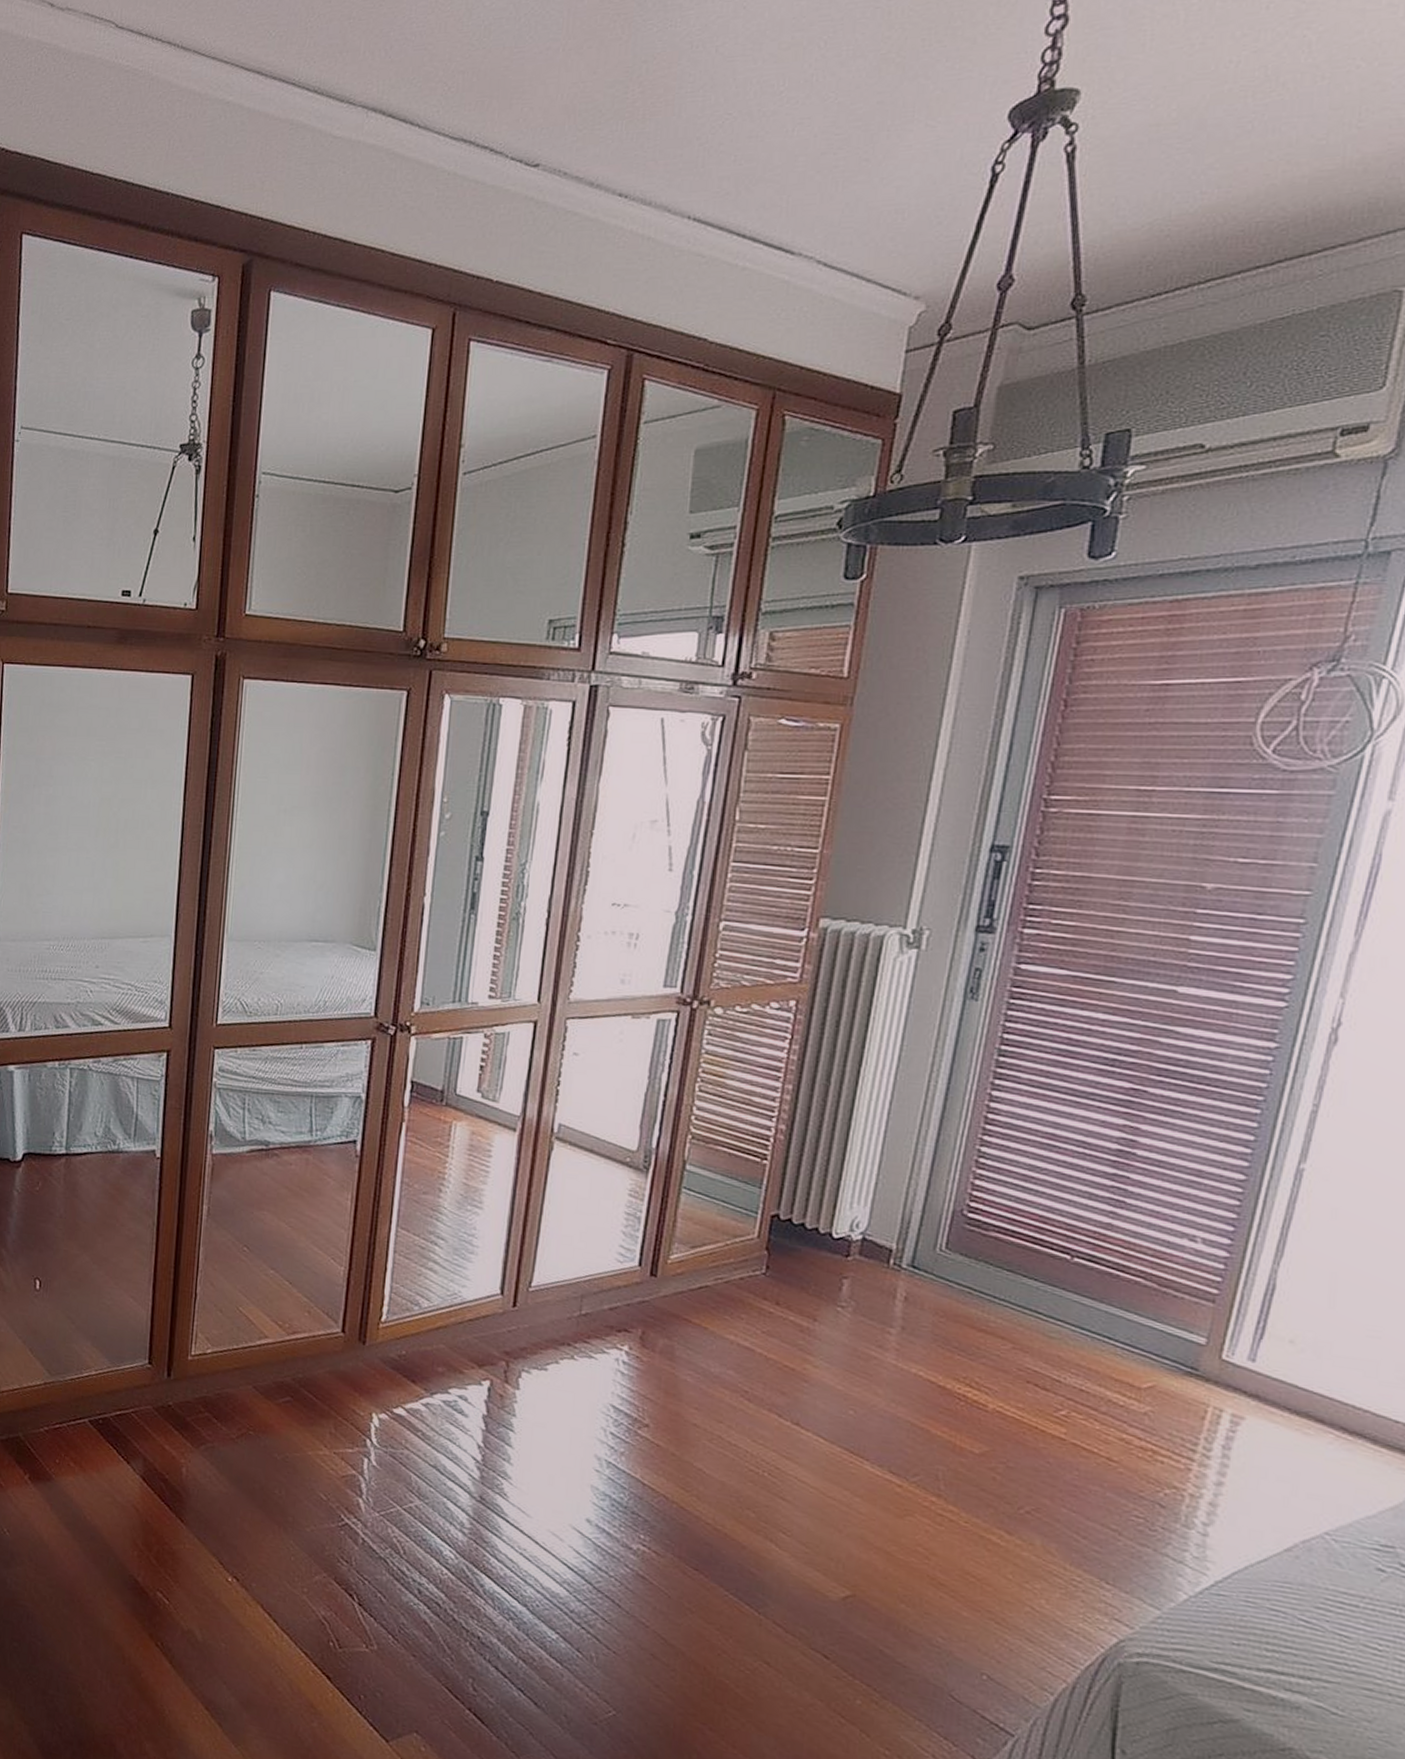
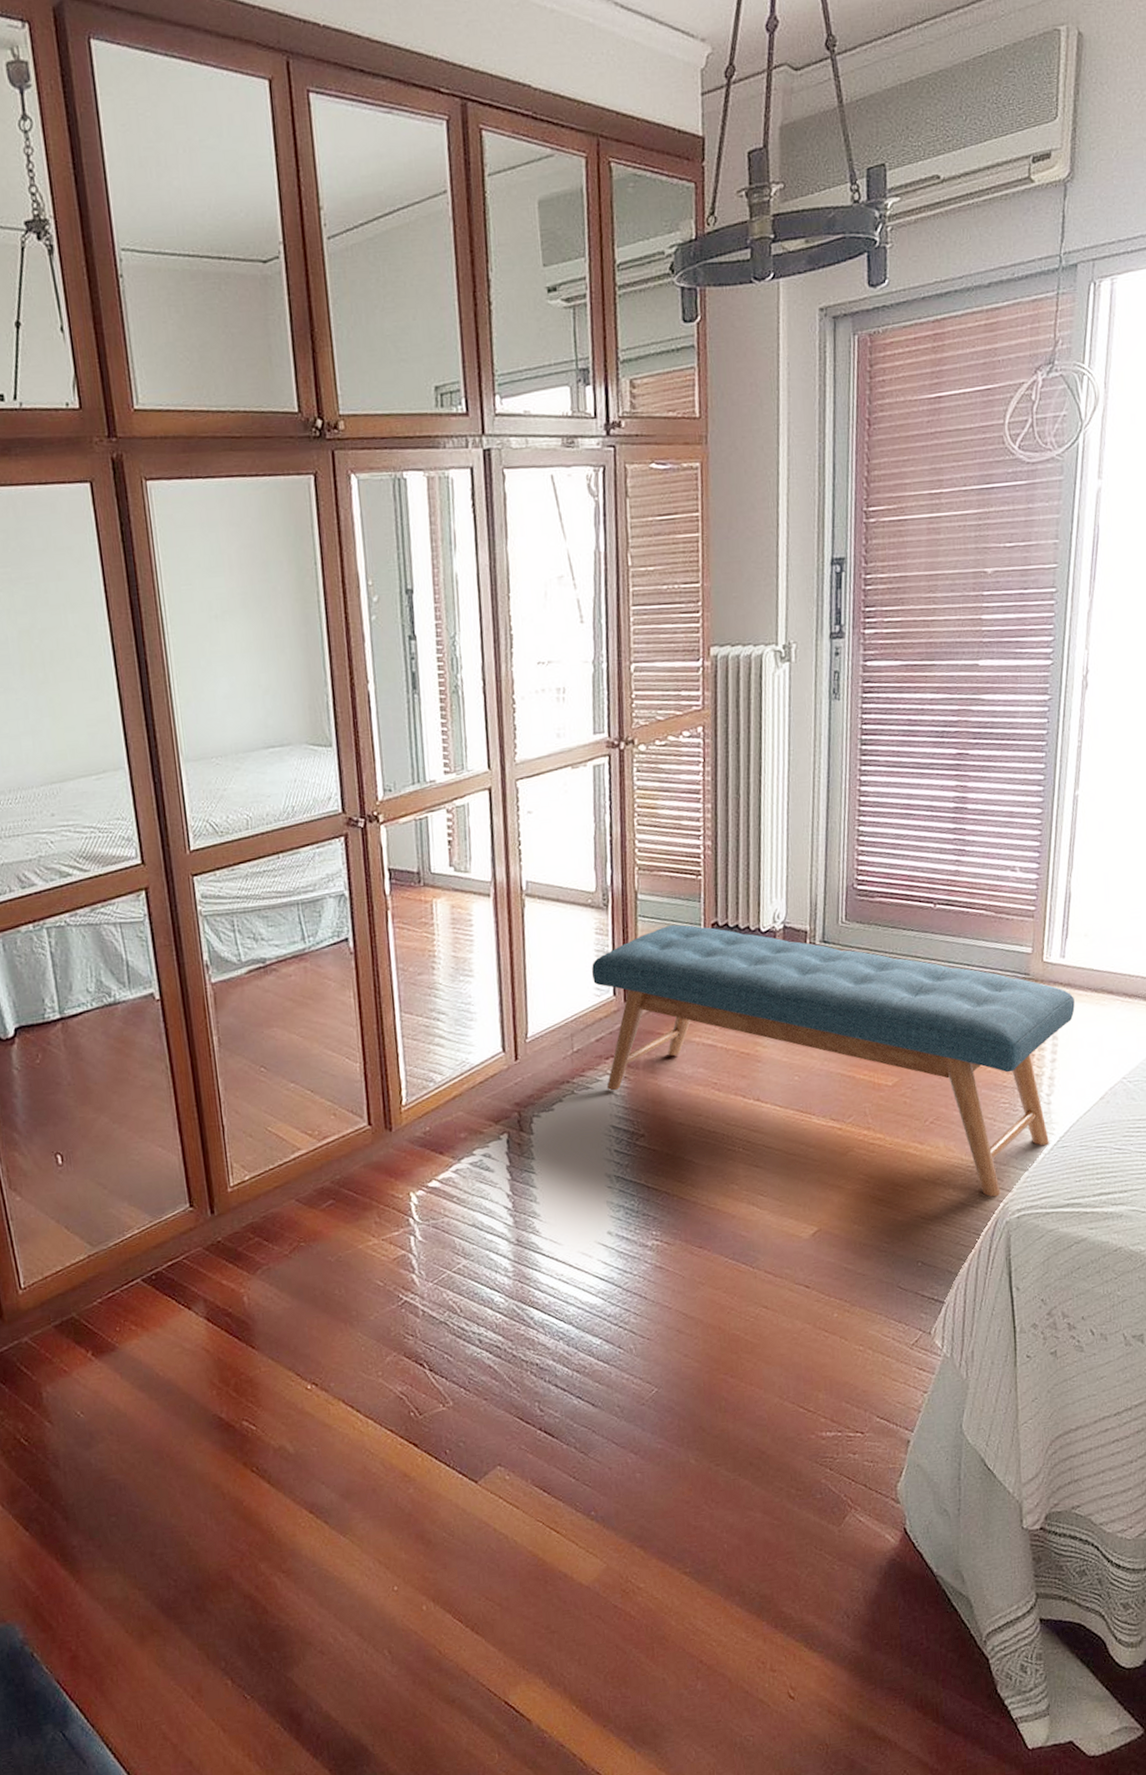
bench: none [613,1205,1263,1629] -> present [591,924,1075,1197]

